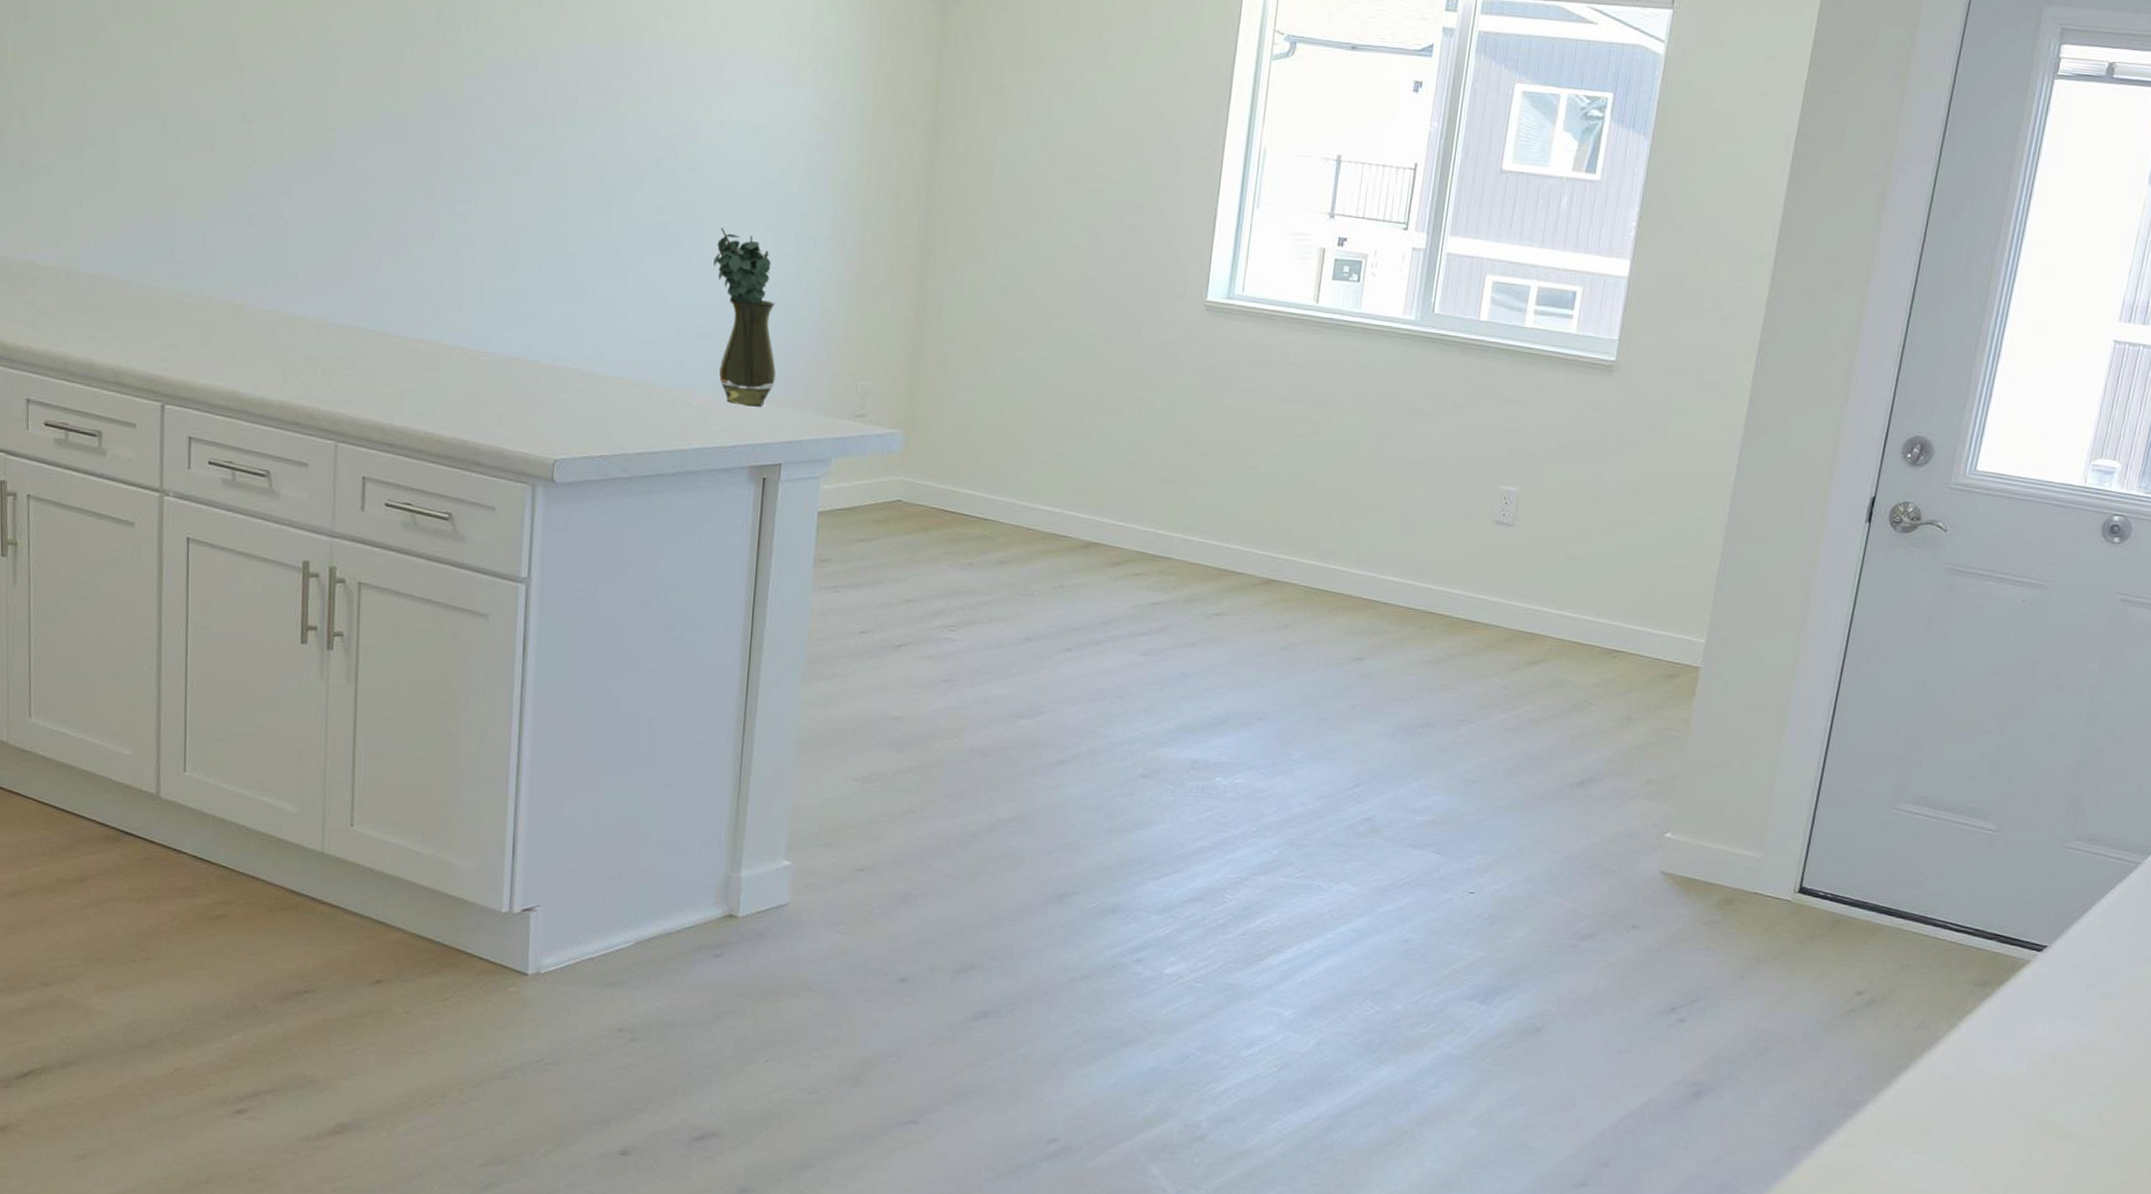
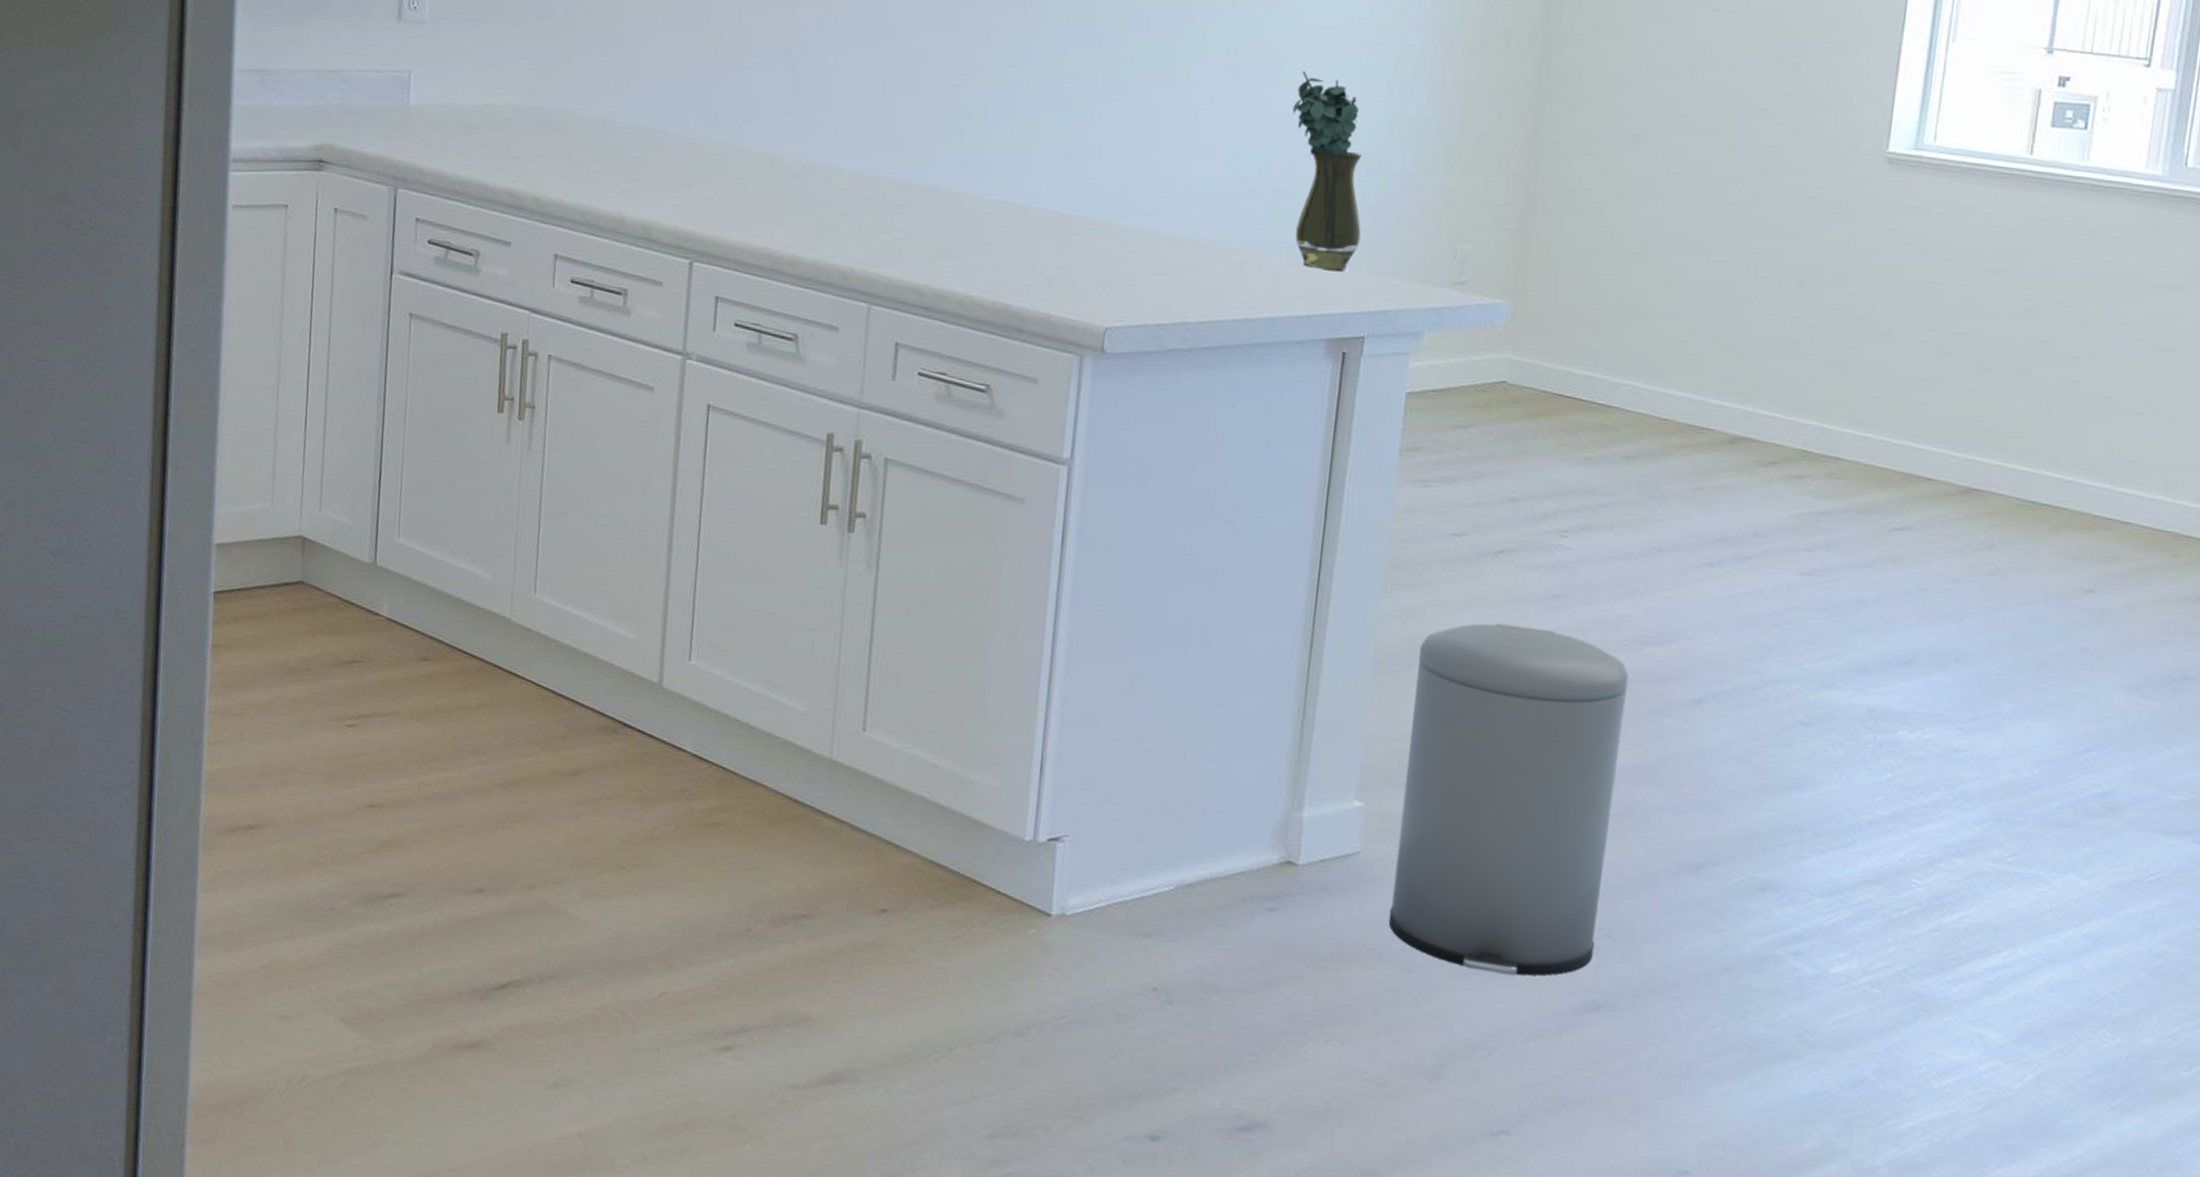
pedal bin: none [814,705,1006,995] -> present [1388,623,1629,976]

